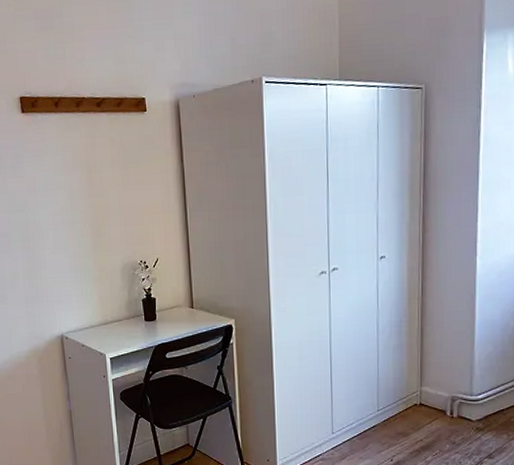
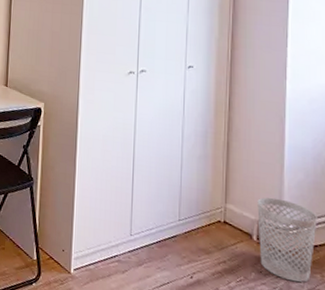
wastebasket: none [450,373,505,445] -> present [257,197,317,283]

